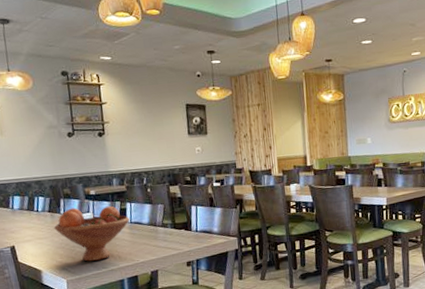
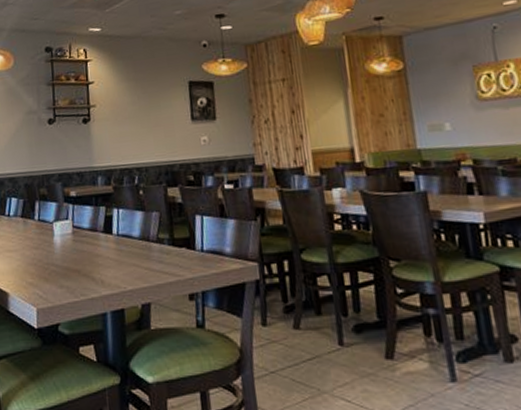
fruit bowl: present [54,205,130,262] -> none [26,211,117,285]

